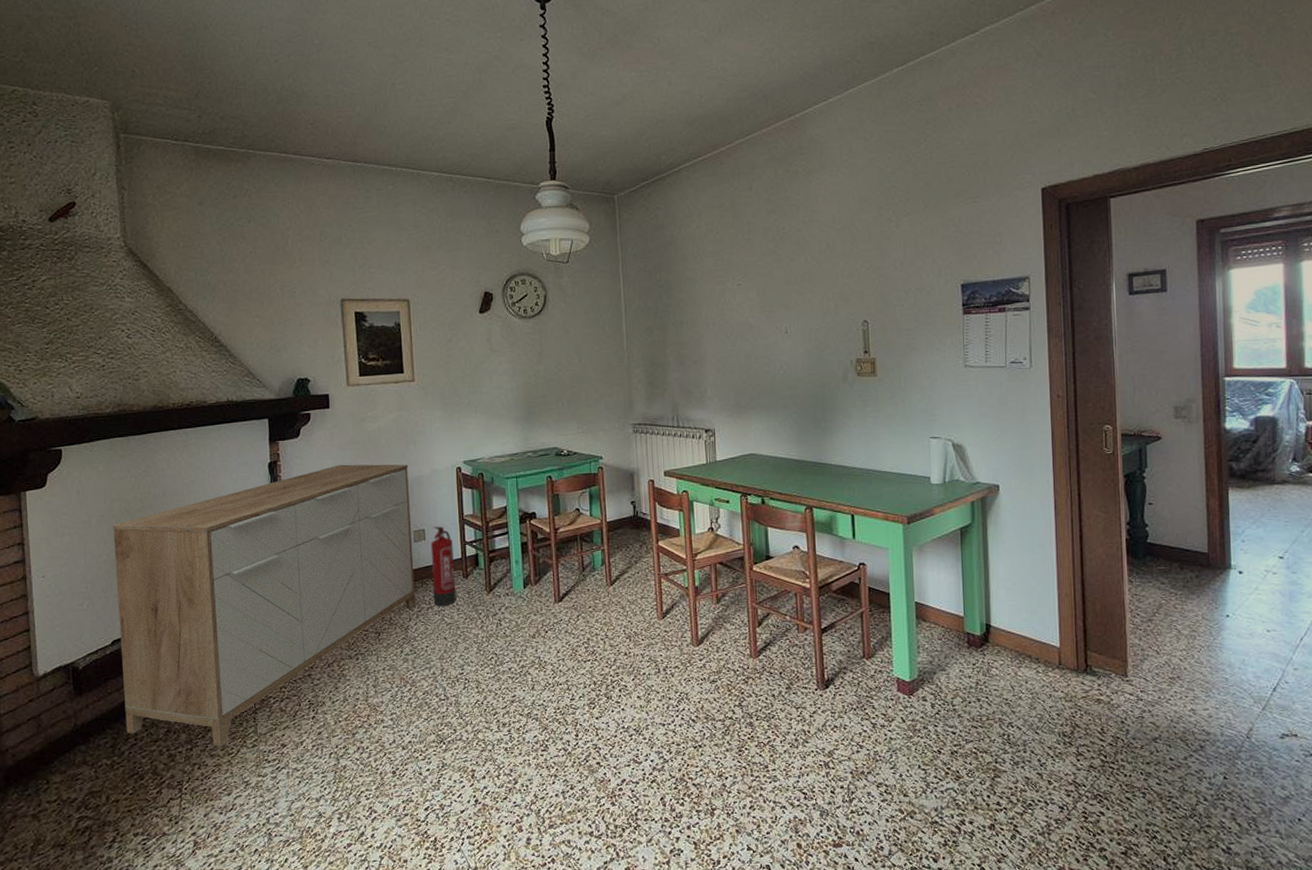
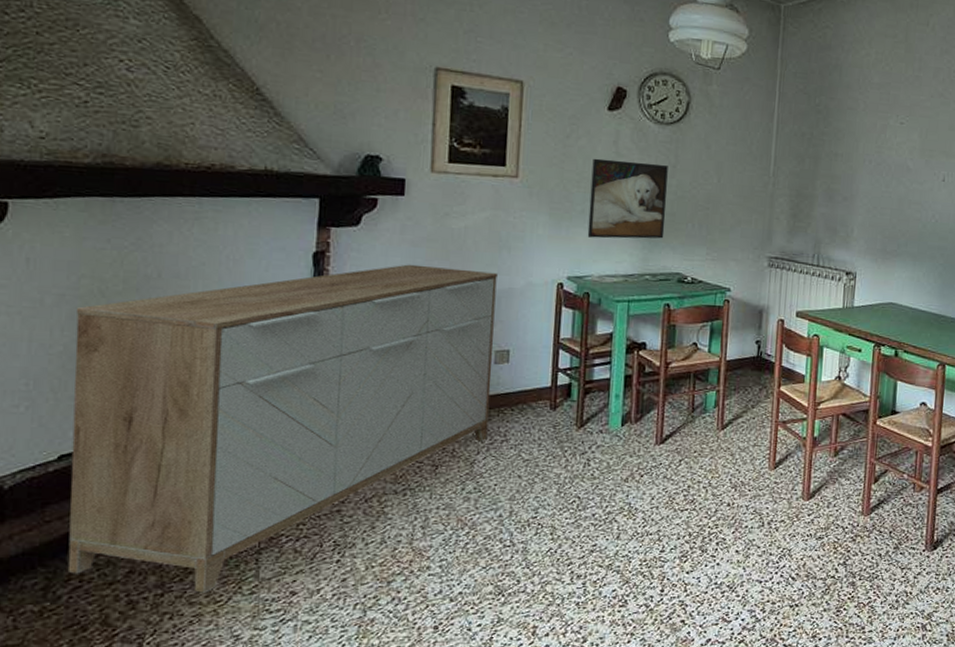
fire extinguisher: present [430,526,457,607] -> none [510,347,543,440]
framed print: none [472,353,539,425] -> present [587,158,668,239]

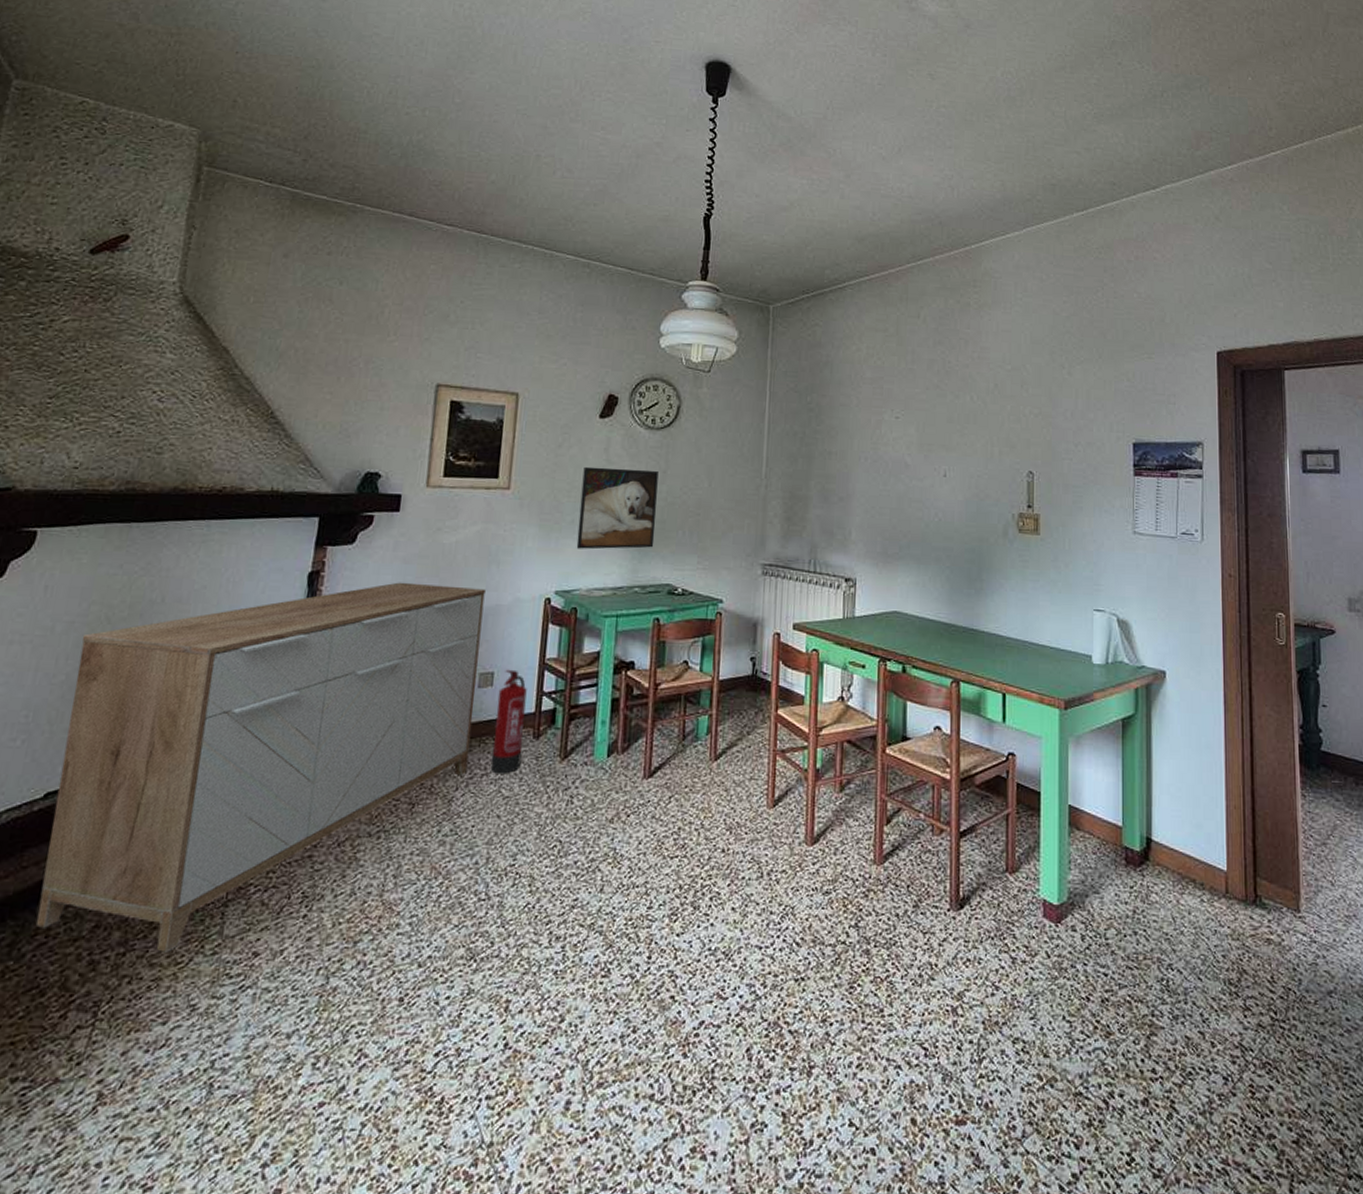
fire extinguisher: none [510,347,543,440] -> present [490,669,527,774]

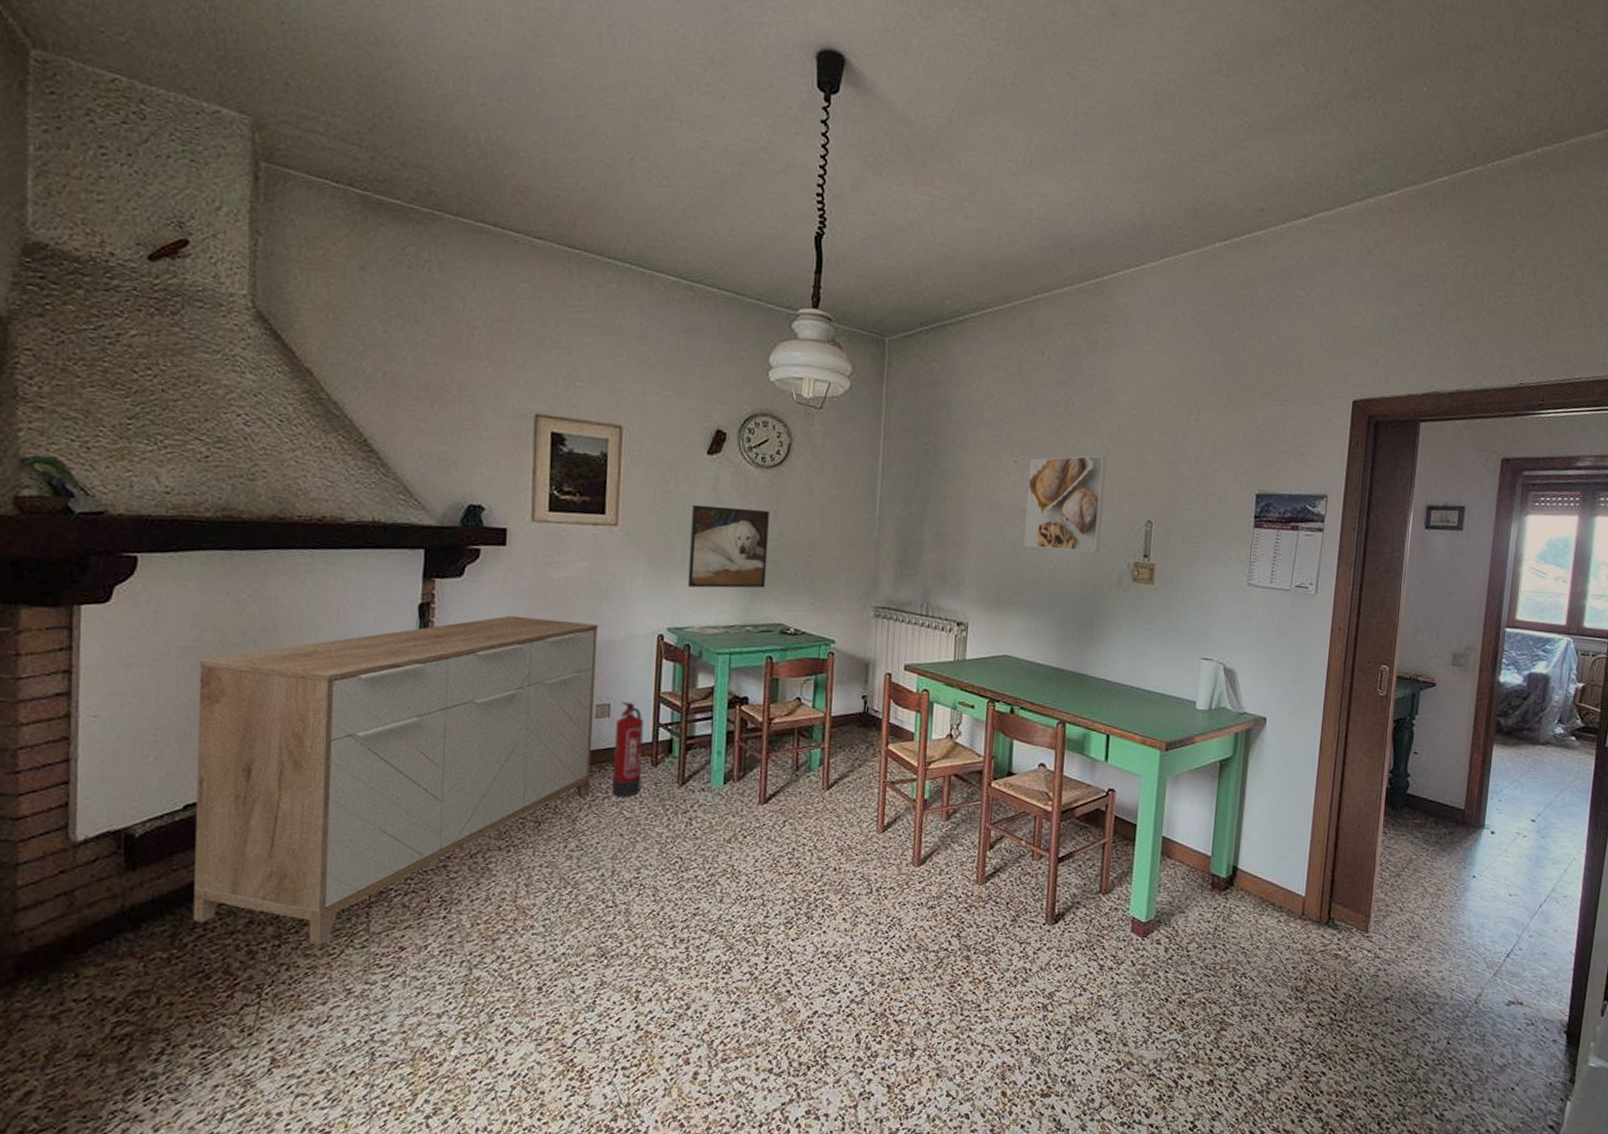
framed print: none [908,409,985,504] -> present [1024,455,1107,552]

